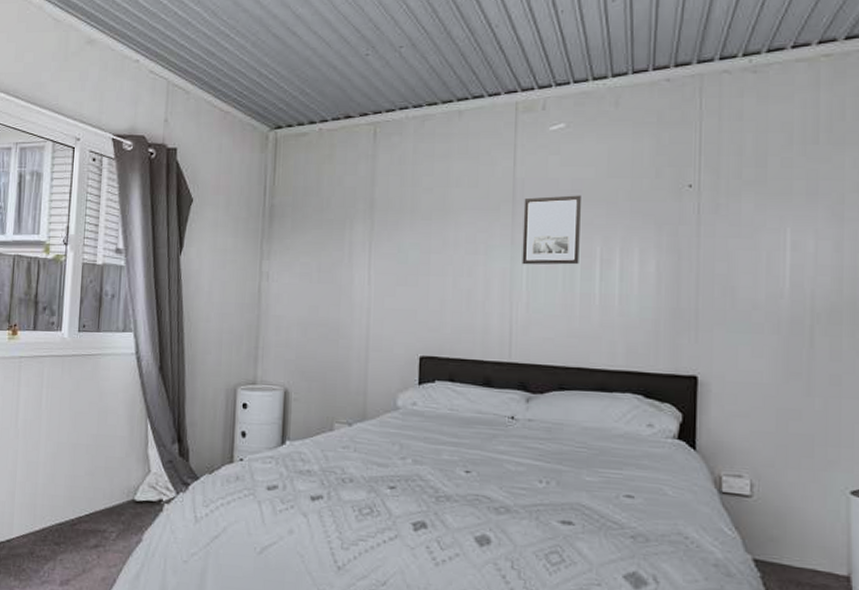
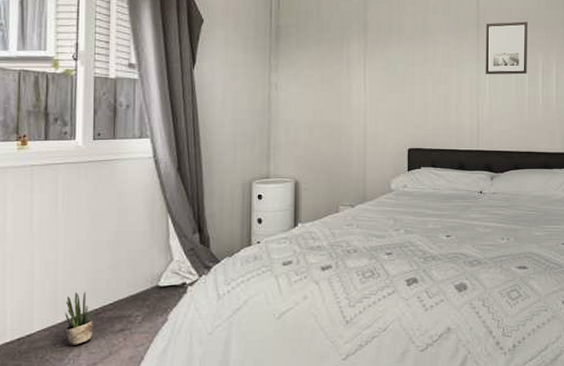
potted plant: none [41,498,70,557] -> present [65,291,94,345]

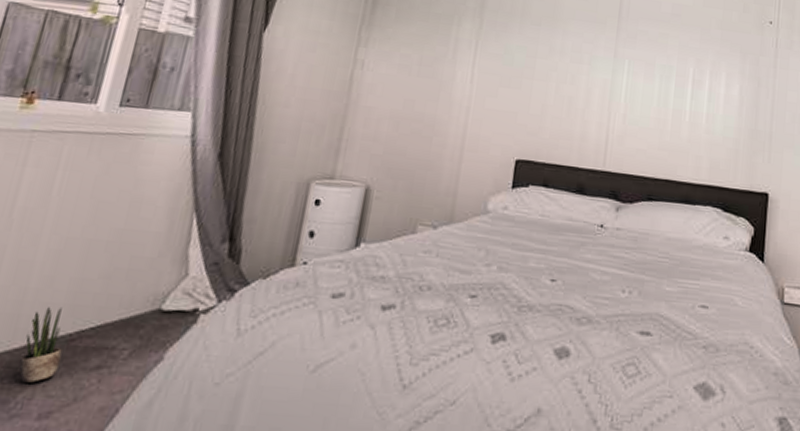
wall art: present [485,21,528,75] -> none [622,16,680,82]

